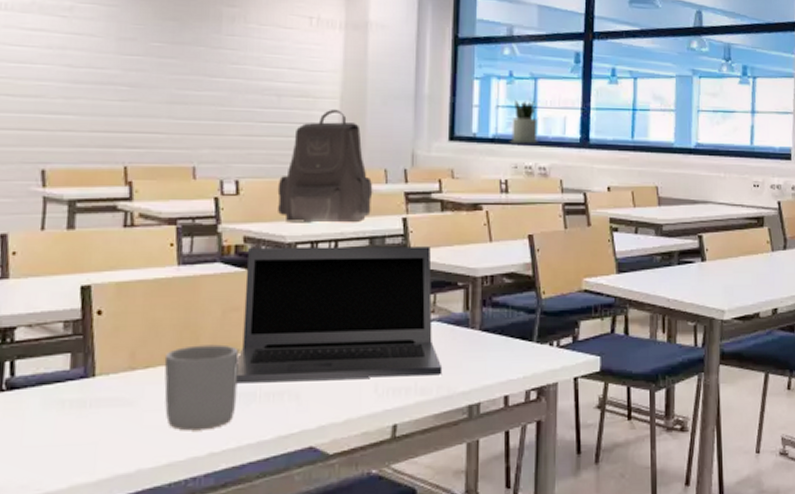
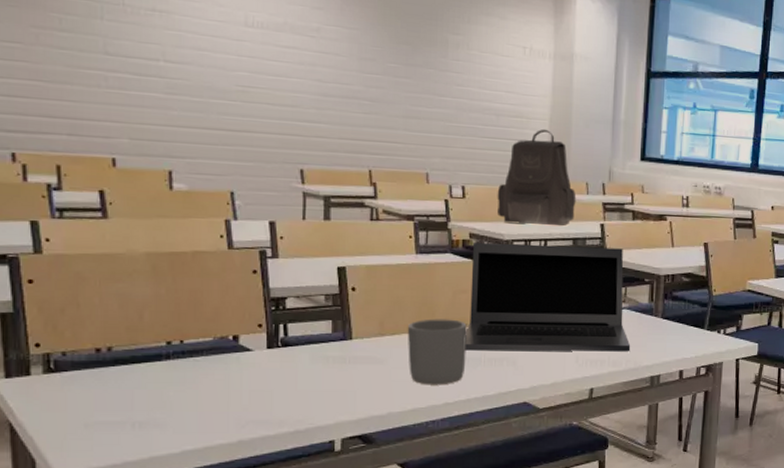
planter: present [509,99,539,144] -> none [691,127,716,167]

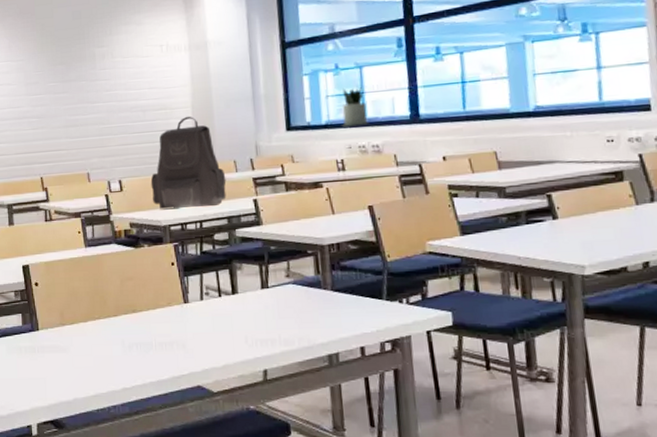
mug: present [407,319,467,385] -> none [83,306,139,371]
laptop: present [465,243,631,352] -> none [134,222,302,336]
planter: none [691,127,716,167] -> present [341,87,370,127]

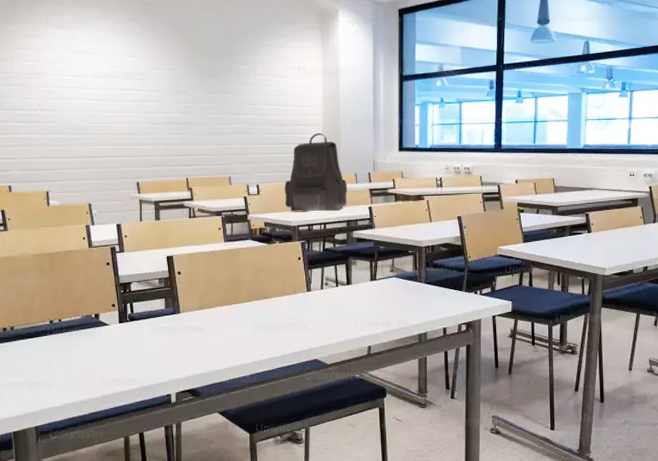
planter: present [341,87,370,127] -> none [442,118,464,151]

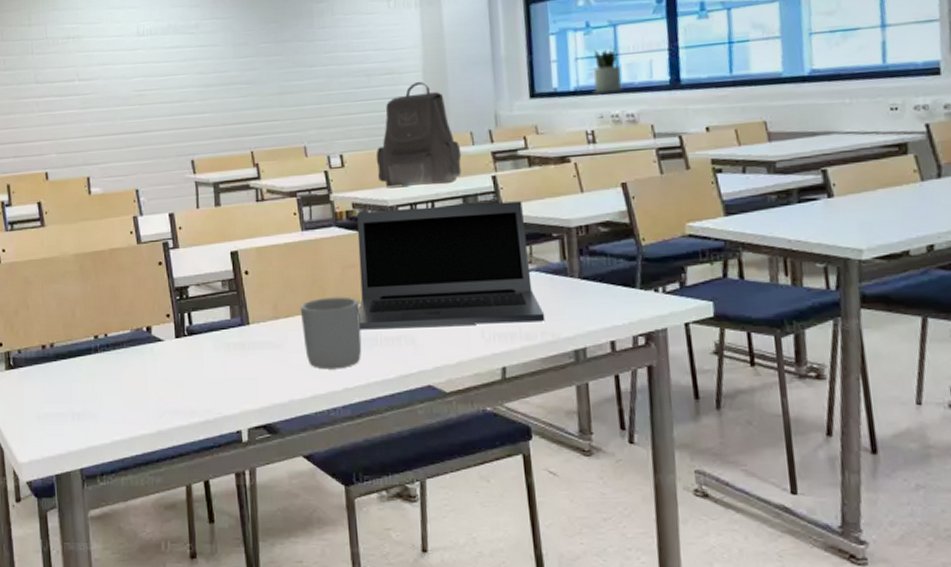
mug: none [220,293,267,348] -> present [300,297,362,370]
laptop: none [265,226,400,318] -> present [357,201,545,330]
planter: none [442,118,464,151] -> present [592,48,624,94]

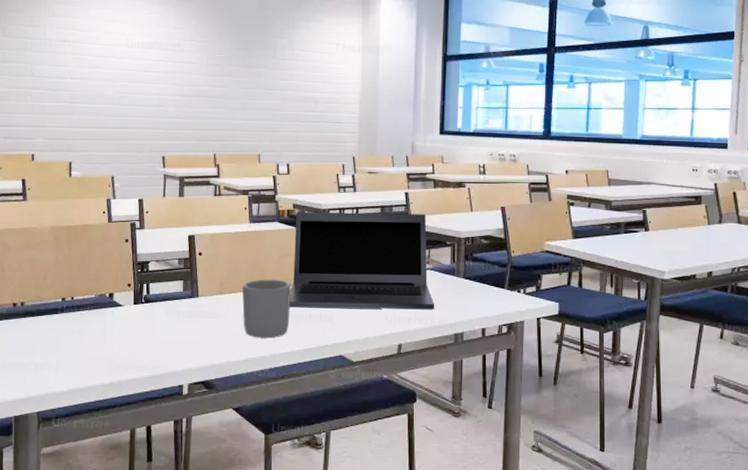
backpack: present [376,81,462,187] -> none [316,111,384,196]
planter: present [592,48,624,94] -> none [486,102,510,137]

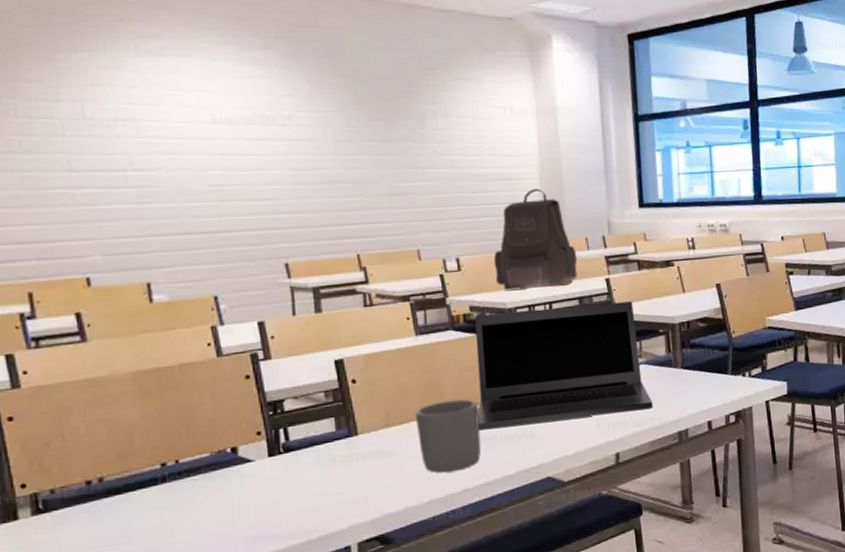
backpack: none [316,111,384,196] -> present [493,188,578,290]

